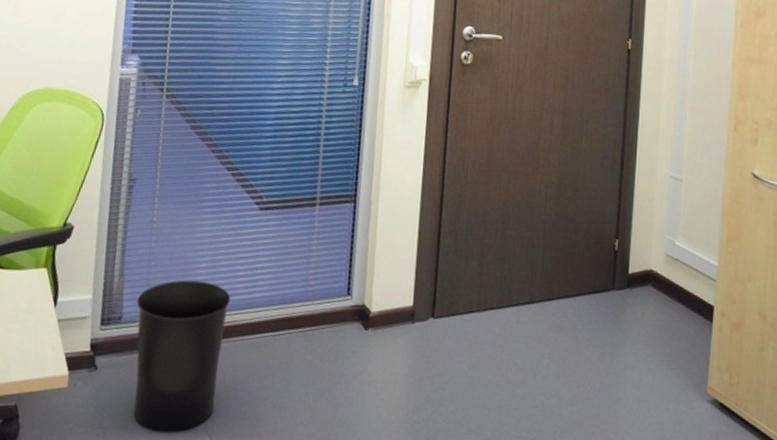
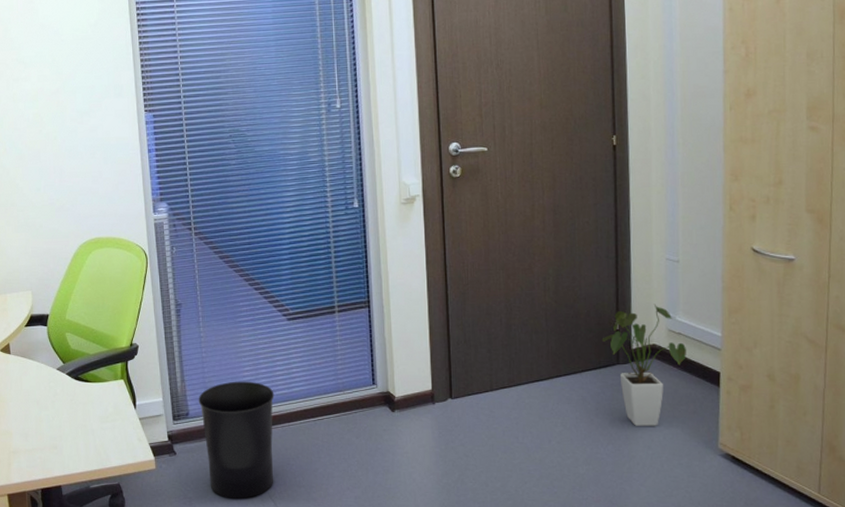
house plant: none [599,224,684,364] -> present [601,304,687,426]

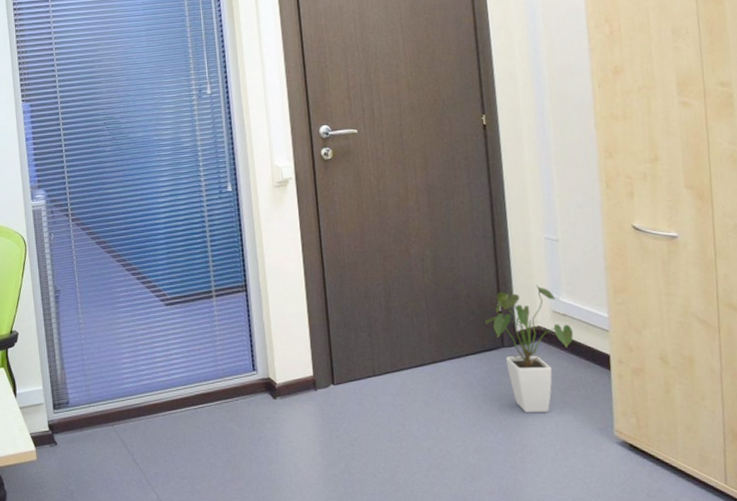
waste bin: present [198,381,274,499] -> none [78,368,156,492]

